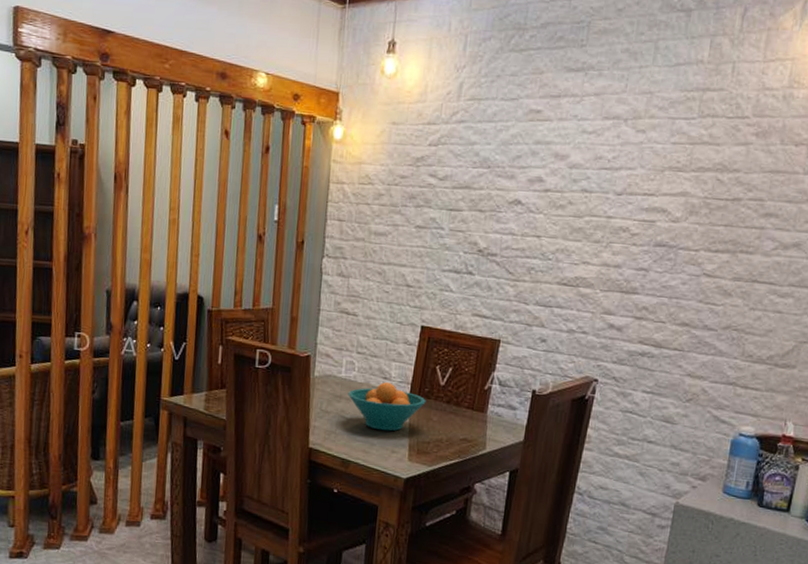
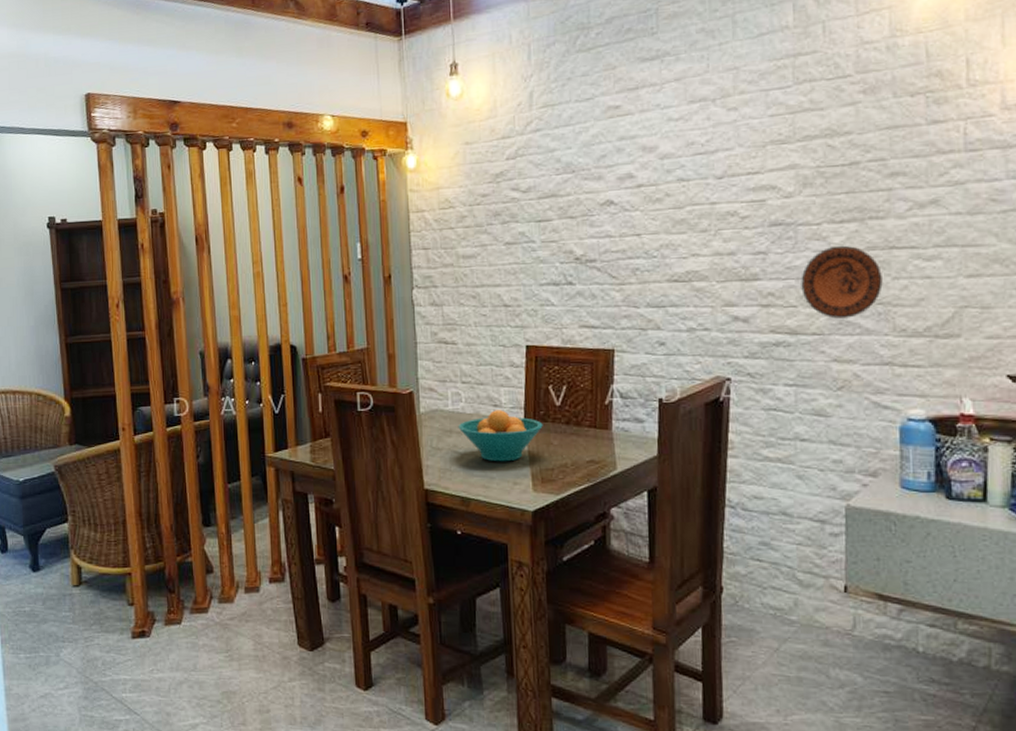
decorative plate: none [671,272,742,340] -> present [801,245,883,320]

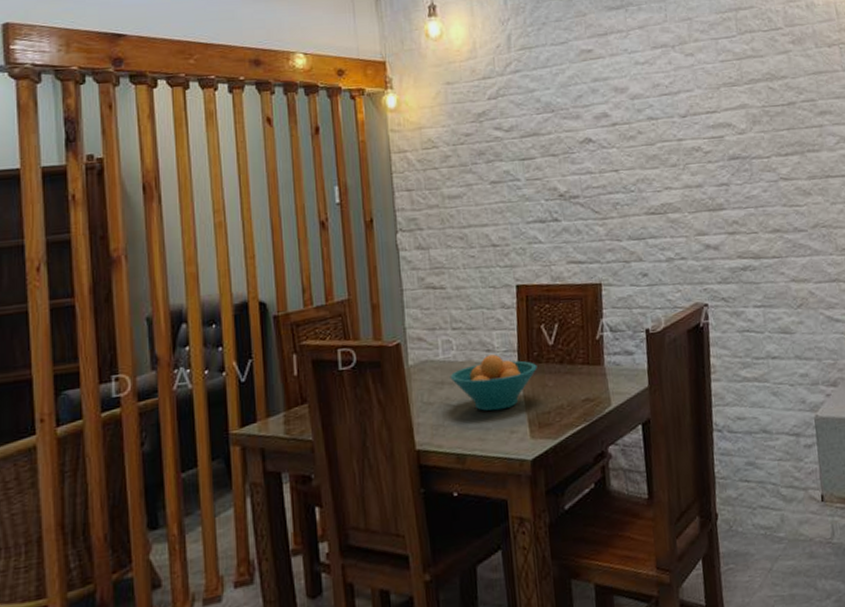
decorative plate: present [801,245,883,320] -> none [758,175,824,243]

